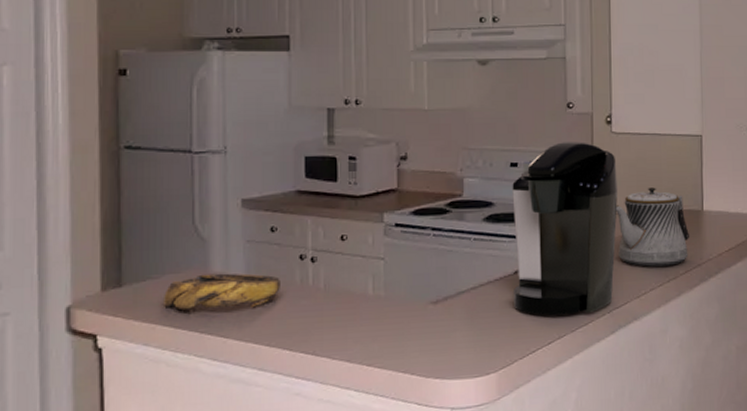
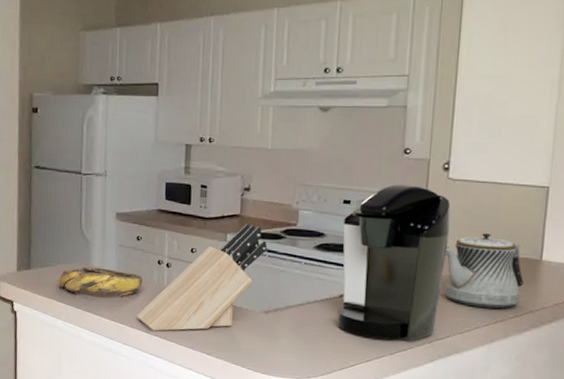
knife block: none [274,199,431,346] -> present [136,223,267,331]

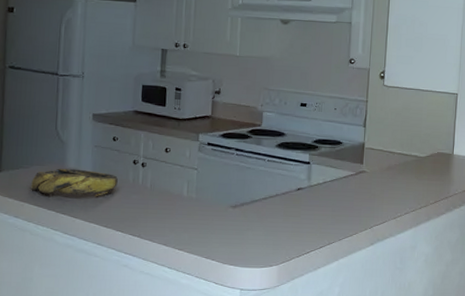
knife block: present [136,223,267,331] -> none [111,124,235,230]
coffee maker: present [337,184,451,341] -> none [295,90,386,227]
teapot: present [444,233,523,309] -> none [381,132,440,196]

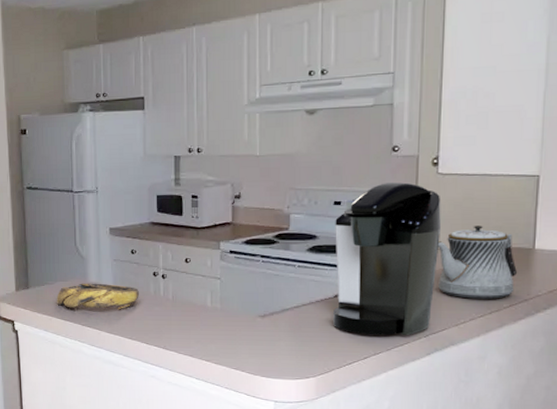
coffee maker: none [295,90,386,227] -> present [333,182,442,336]
teapot: none [381,132,440,196] -> present [437,226,517,299]

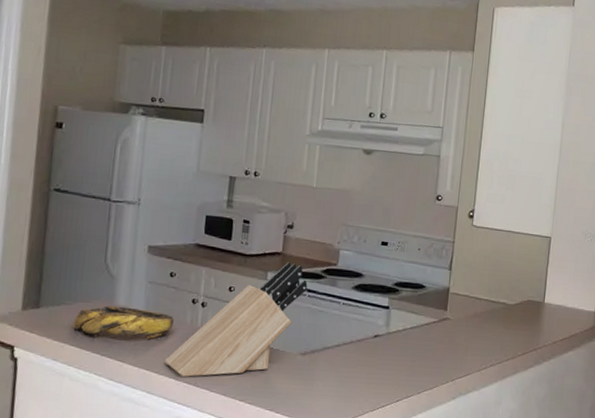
knife block: none [135,231,260,341] -> present [164,262,308,377]
coffee maker: present [333,182,442,336] -> none [371,229,474,380]
teapot: present [437,226,517,299] -> none [466,277,530,347]

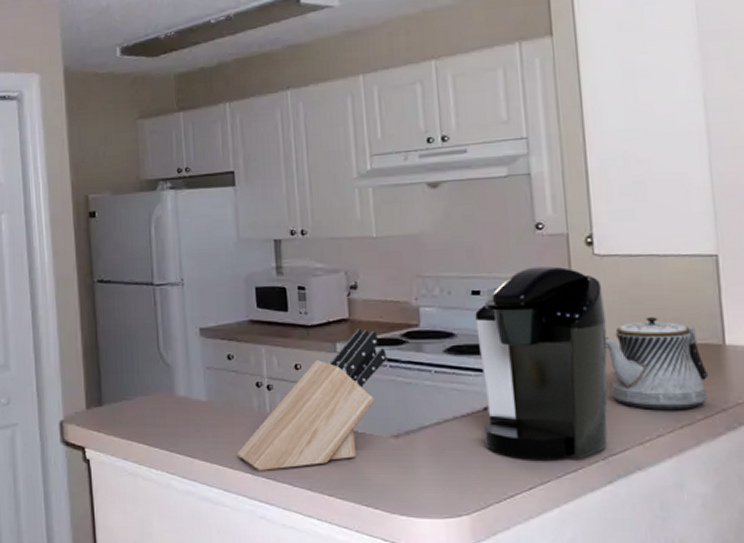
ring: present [73,305,174,339] -> none [137,397,240,431]
coffee maker: none [371,229,474,380] -> present [475,266,608,459]
teapot: none [466,277,530,347] -> present [604,317,708,409]

